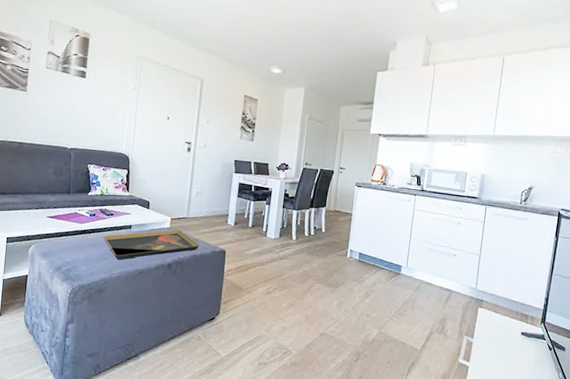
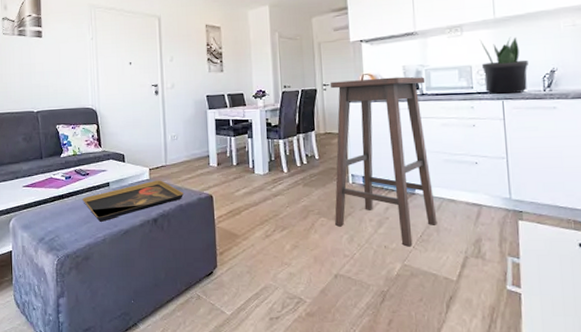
bar stool: none [329,166,427,318] -> present [330,76,438,247]
planter: none [474,151,513,202] -> present [479,36,528,94]

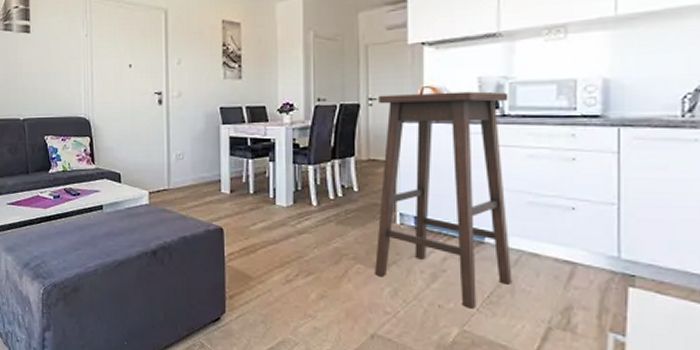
decorative tray: present [82,180,183,222] -> none [72,206,188,250]
planter: present [479,36,528,94] -> none [591,41,661,118]

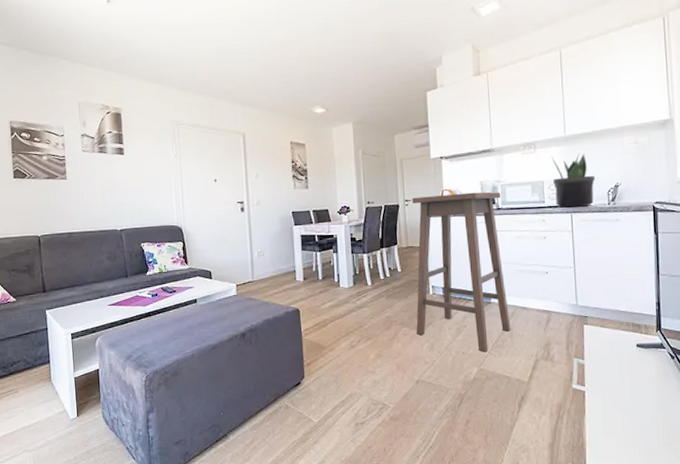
planter: none [591,41,661,118] -> present [551,153,595,208]

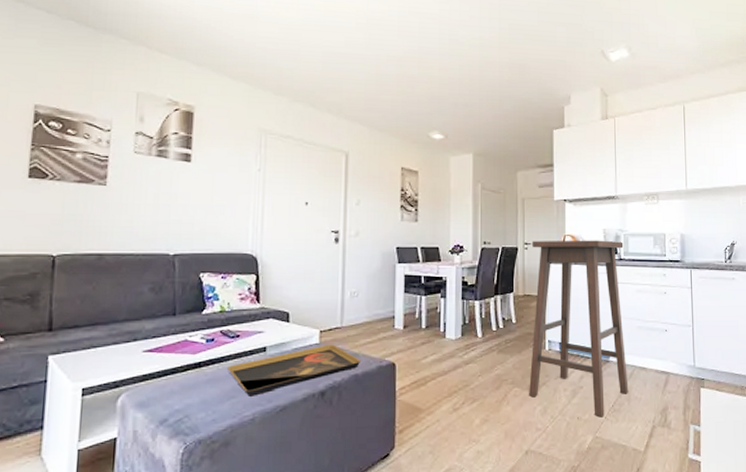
decorative tray: none [170,295,271,338] -> present [227,344,360,396]
planter: present [551,153,595,208] -> none [673,208,713,263]

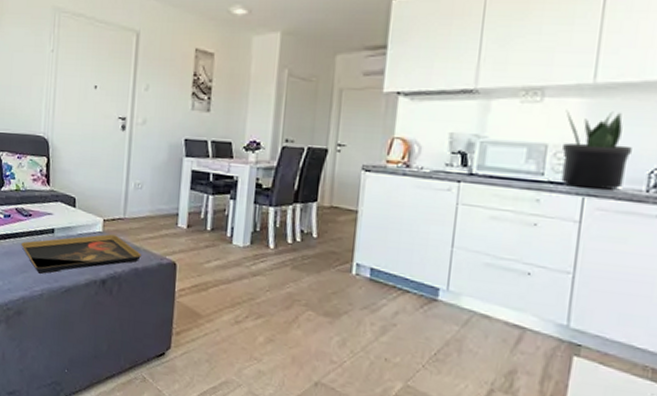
bar stool: present [529,240,629,418] -> none [325,142,479,365]
planter: none [673,208,713,263] -> present [561,111,632,190]

